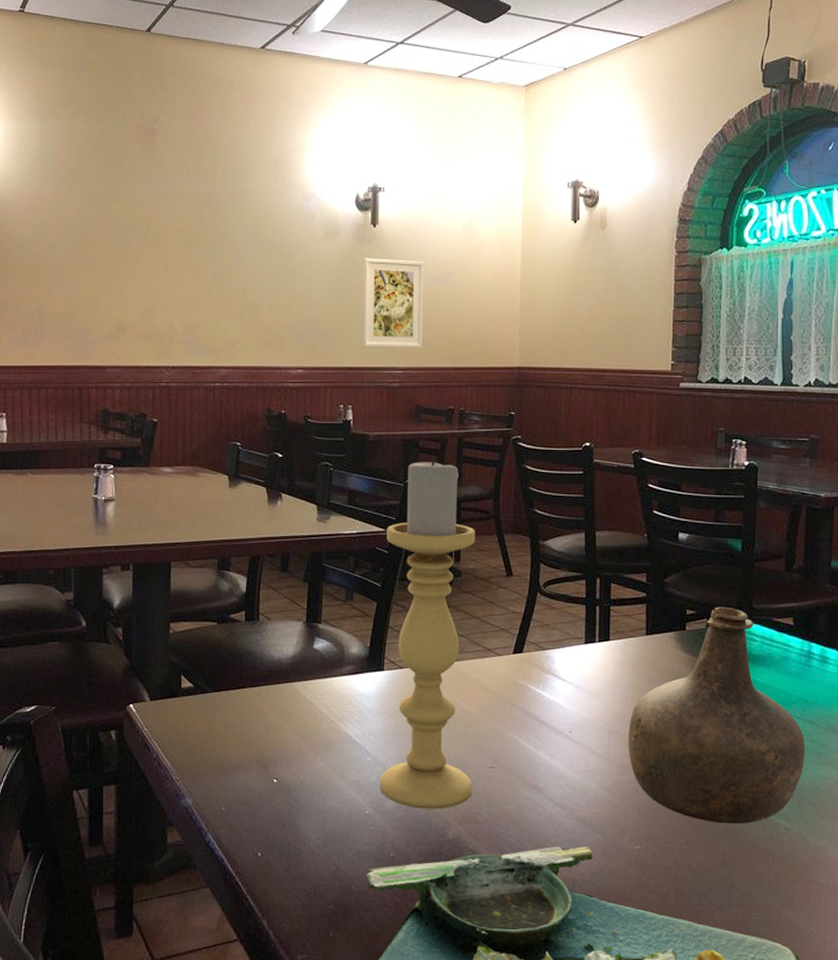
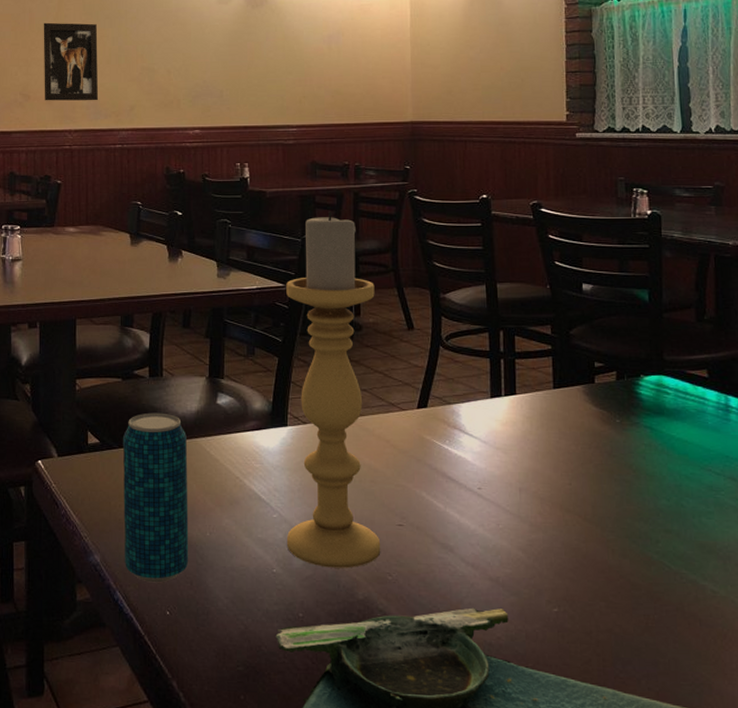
wall art: none [140,252,198,337] -> present [43,22,99,101]
beverage can: none [216,656,283,825] -> present [122,412,189,583]
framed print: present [362,258,425,349] -> none [256,20,316,107]
bottle: present [629,607,805,824] -> none [540,360,729,587]

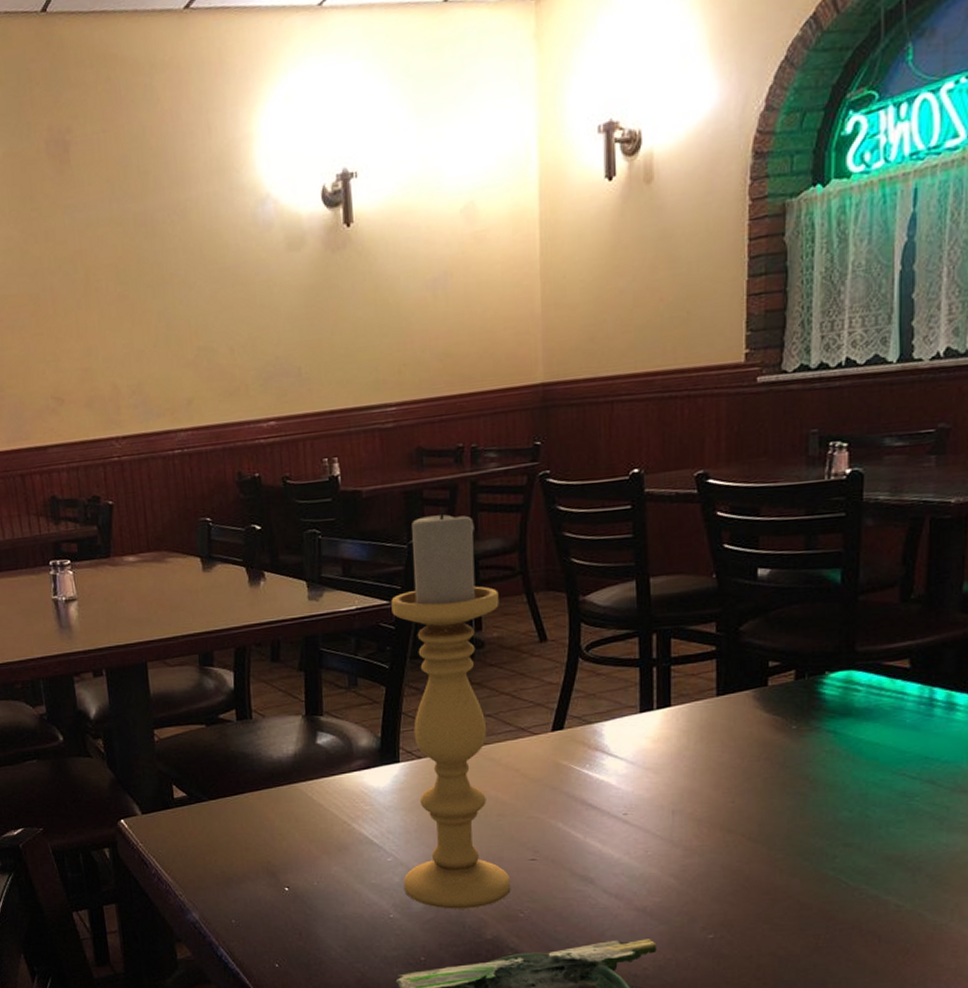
wall art: present [43,22,99,101] -> none [69,296,148,404]
beverage can: present [122,412,189,583] -> none [212,758,296,937]

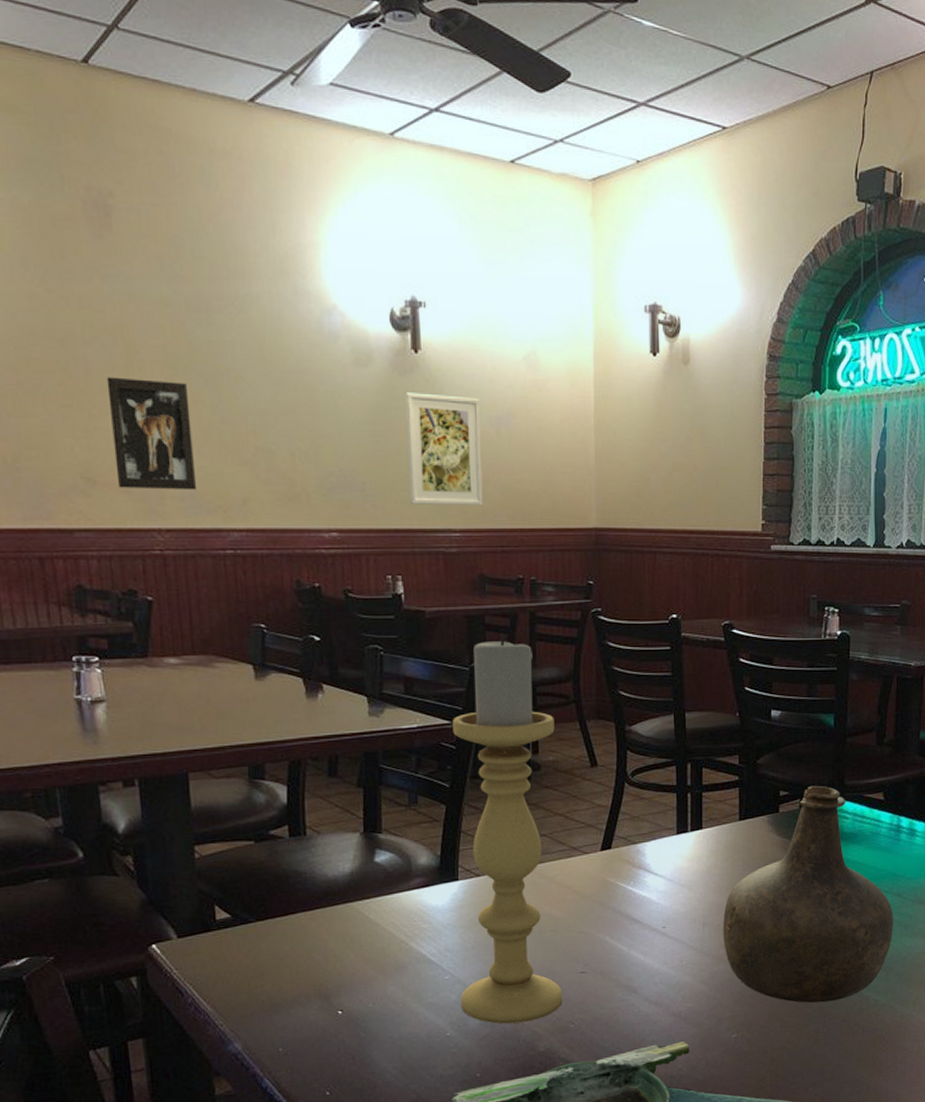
wall art: none [69,296,148,404] -> present [106,376,197,491]
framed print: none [338,262,420,384] -> present [405,392,483,506]
bottle: none [697,654,923,905] -> present [723,786,893,1003]

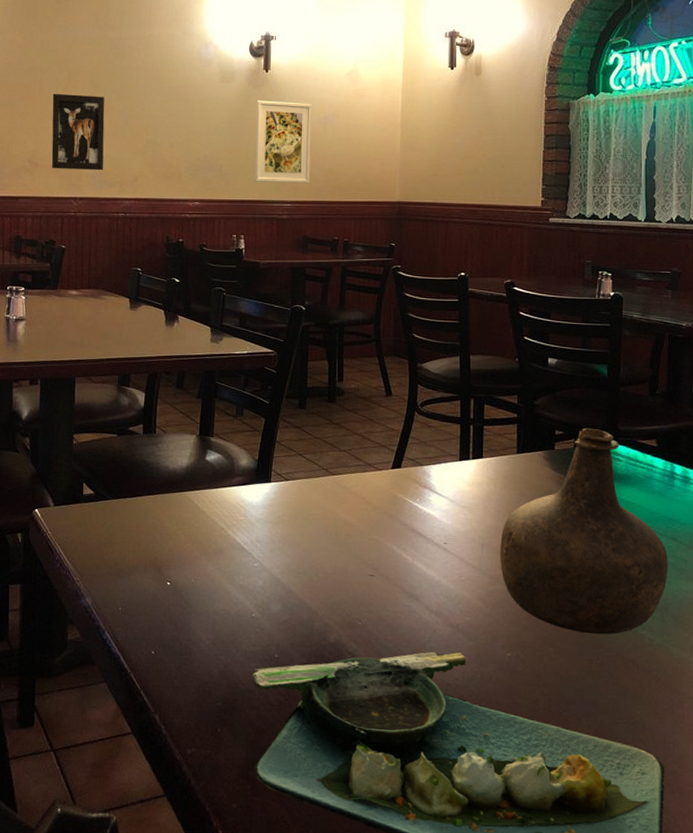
candle holder: present [452,634,563,1024] -> none [265,283,357,614]

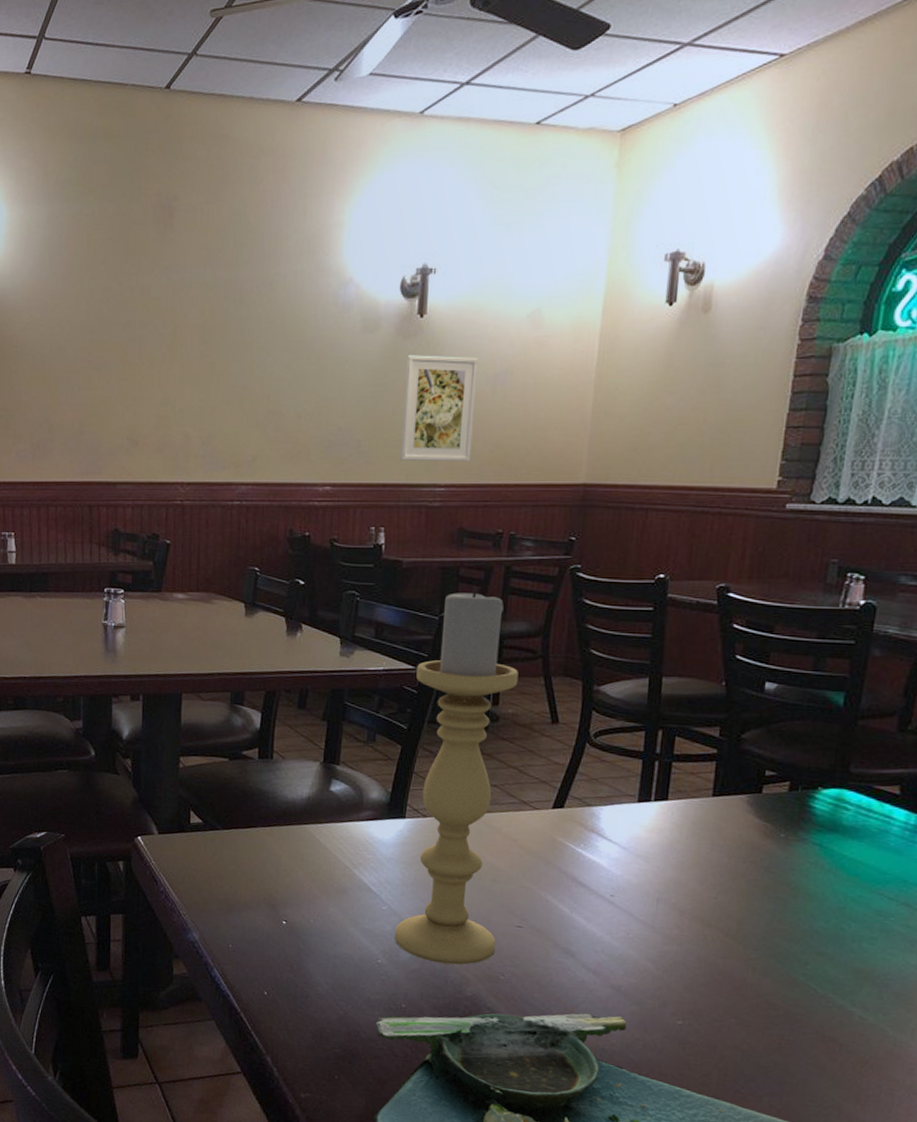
wall art: present [51,93,105,171] -> none [154,353,218,449]
candle holder: none [265,283,357,614] -> present [394,586,519,965]
bottle: present [500,429,668,635] -> none [678,769,897,1009]

